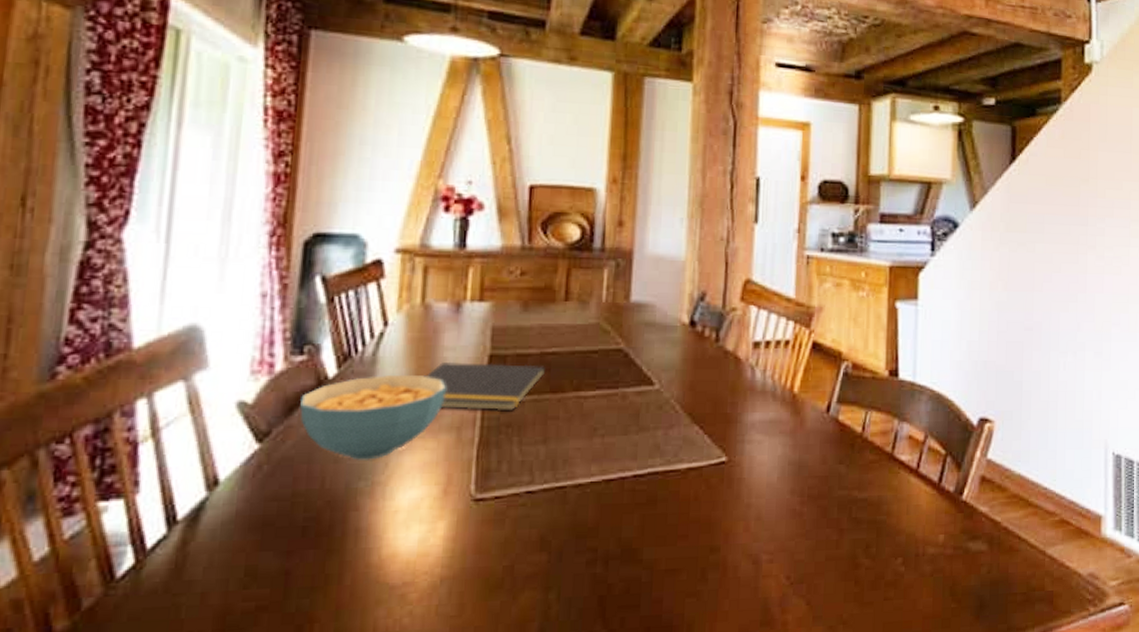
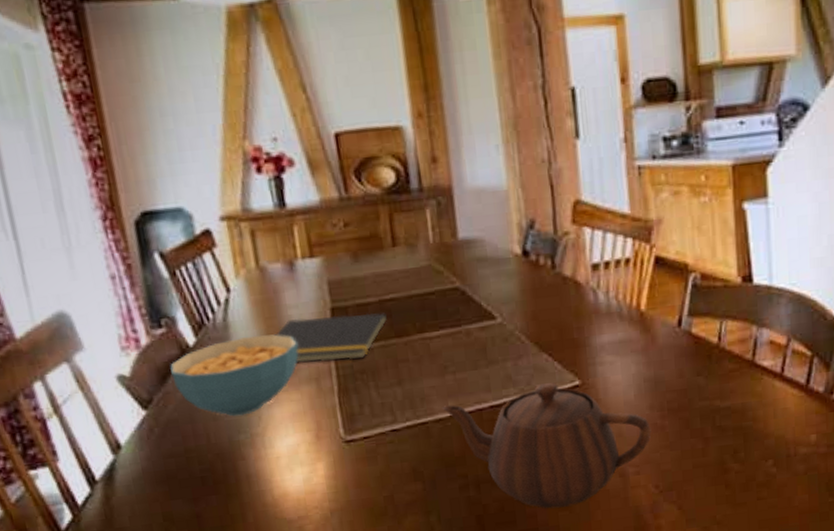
teapot: none [584,457,790,595] -> present [442,383,652,509]

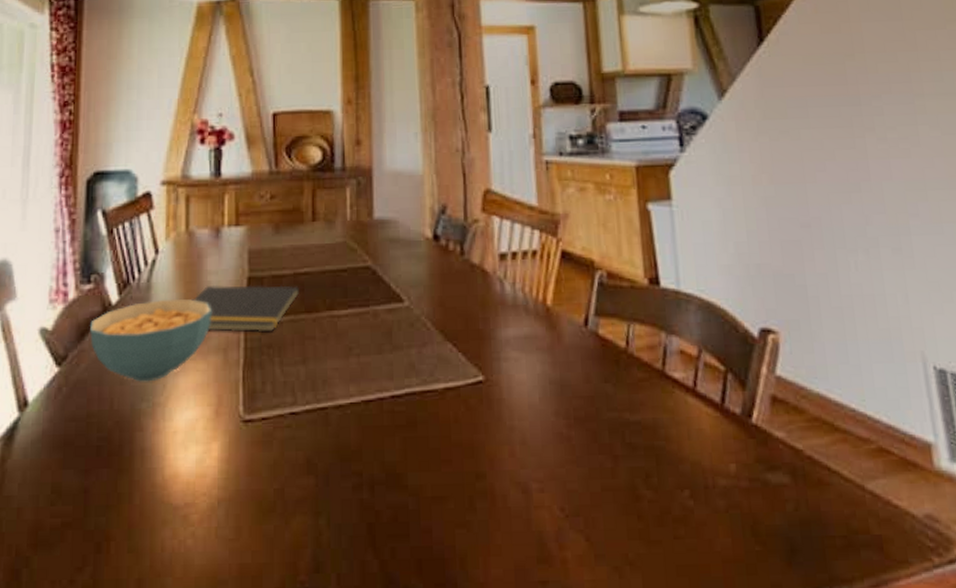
teapot: present [442,383,652,509] -> none [343,376,557,525]

